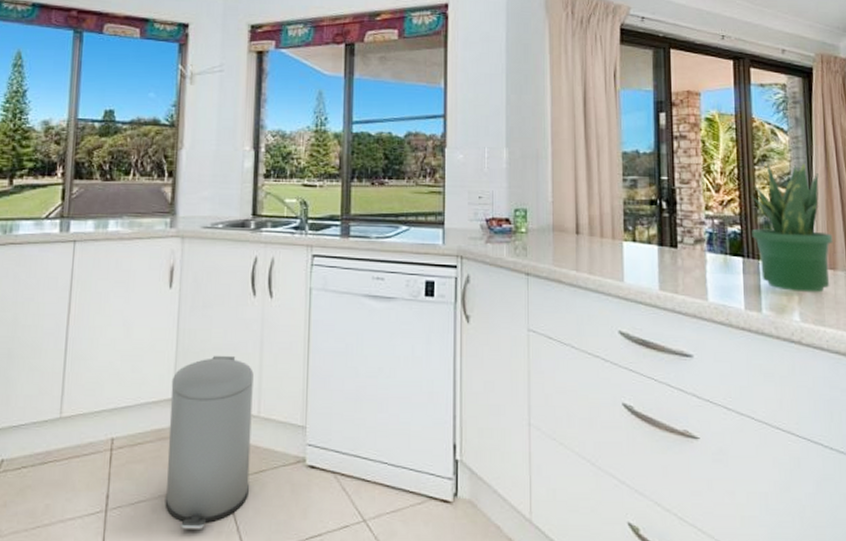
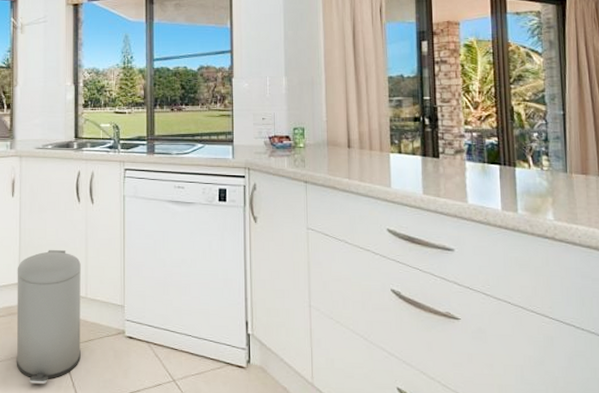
planter: present [750,164,833,293] -> none [506,82,585,195]

